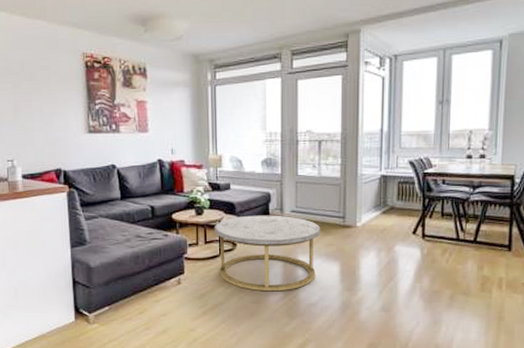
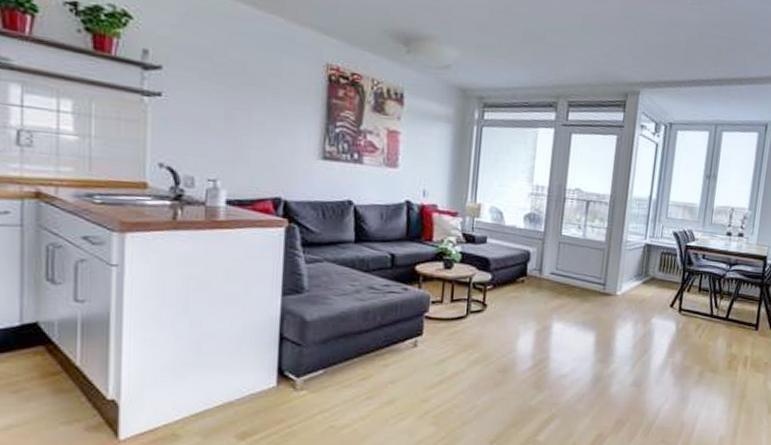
coffee table: present [214,215,321,292] -> none [463,274,580,361]

